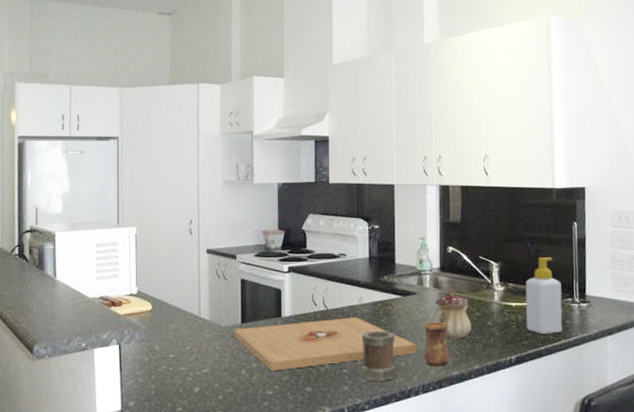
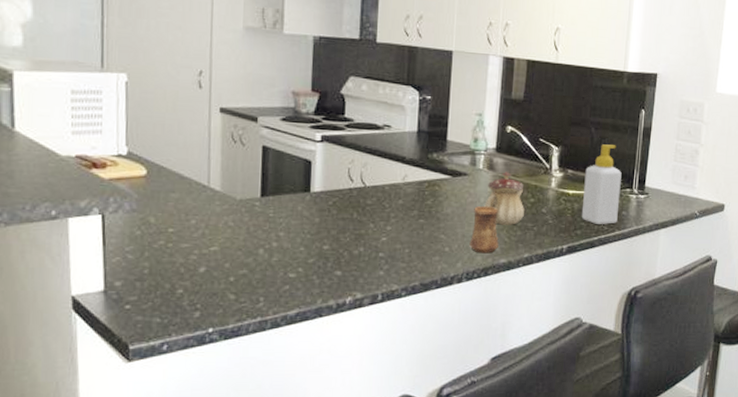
platter: present [233,317,417,372] -> none [250,196,464,252]
mug: present [361,330,397,381] -> none [399,212,441,267]

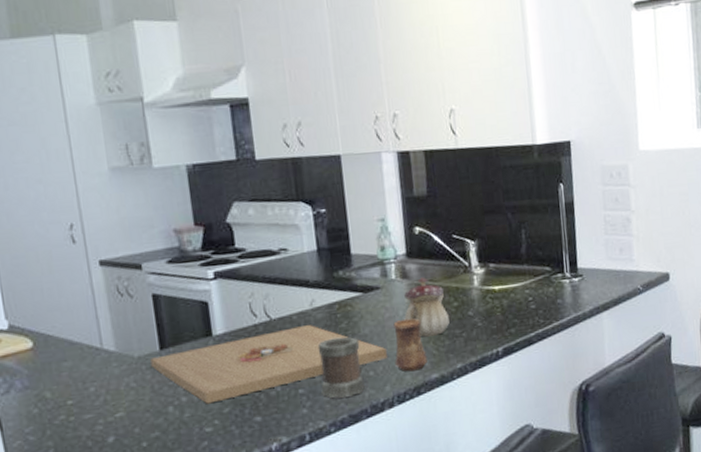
platter: none [250,196,464,252] -> present [150,325,387,404]
mug: none [399,212,441,267] -> present [317,337,366,398]
soap bottle: present [581,144,622,224] -> none [508,228,553,319]

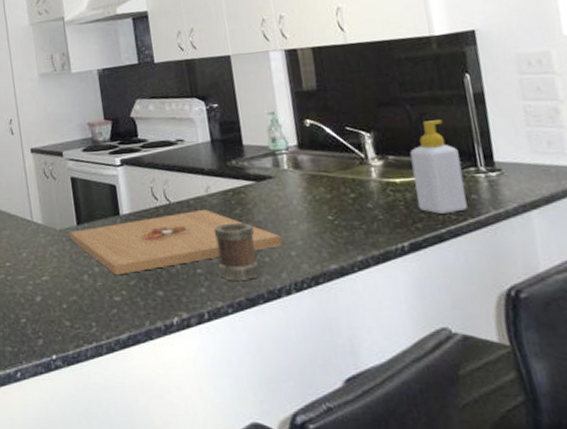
cup: present [393,318,427,372] -> none [287,208,325,261]
teapot: present [404,277,450,337] -> none [297,168,347,227]
soap bottle: none [508,228,553,319] -> present [409,119,468,214]

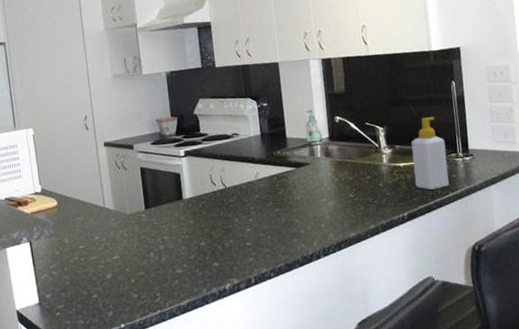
platter: present [69,210,282,276] -> none [138,192,315,252]
mug: present [213,222,262,281] -> none [261,202,298,250]

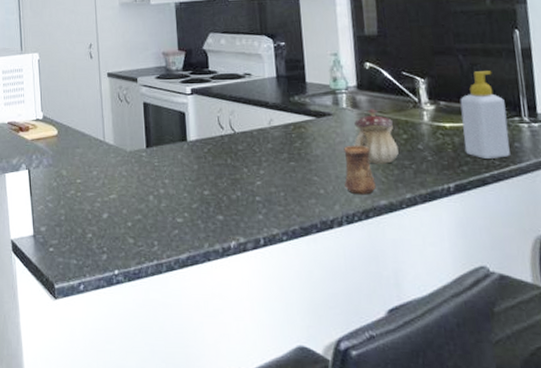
cup: none [319,188,347,231] -> present [343,146,376,195]
teapot: none [328,156,364,204] -> present [354,109,399,164]

